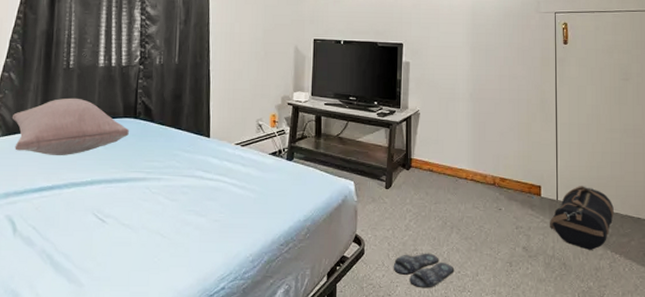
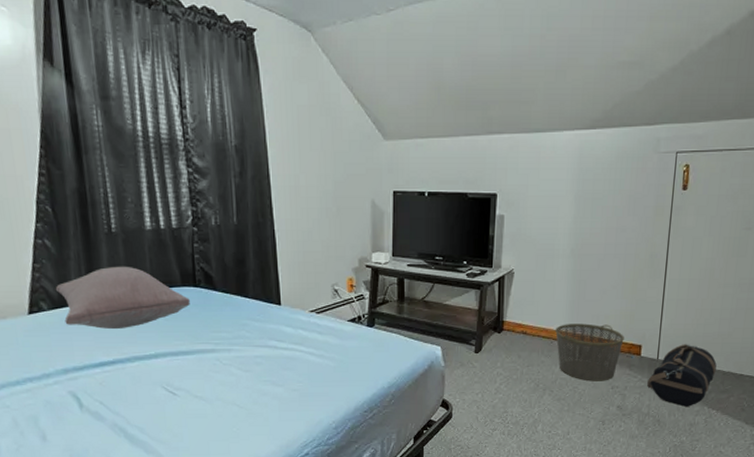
slippers: present [393,253,454,288] -> none [482,414,544,448]
basket: none [460,163,524,221] -> present [555,323,624,381]

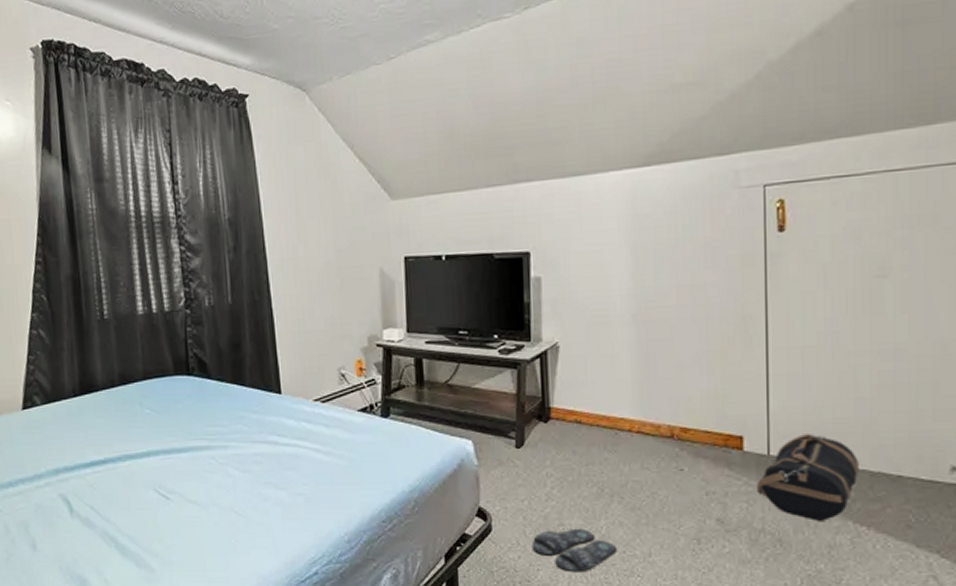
pillow: present [55,266,190,329] -> none [48,354,183,424]
slippers: none [482,414,544,448] -> present [531,528,616,573]
basket: present [555,323,624,381] -> none [620,408,717,485]

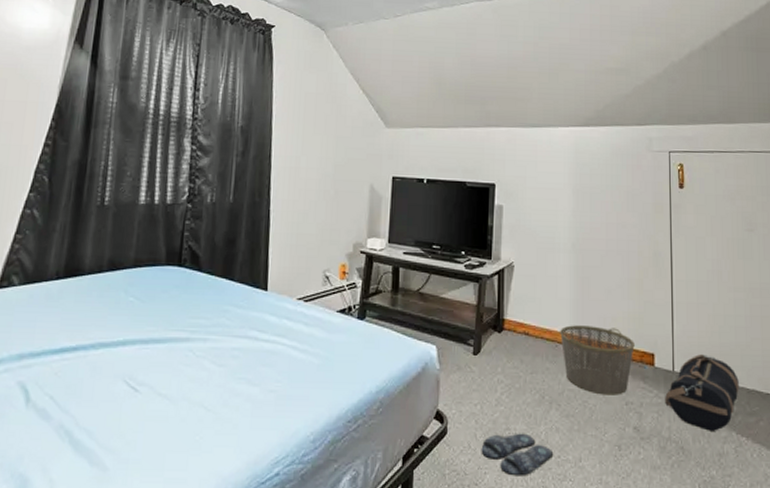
basket: none [620,408,717,485] -> present [560,325,635,395]

